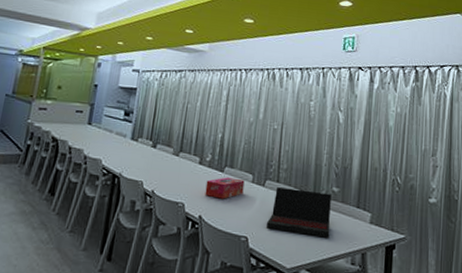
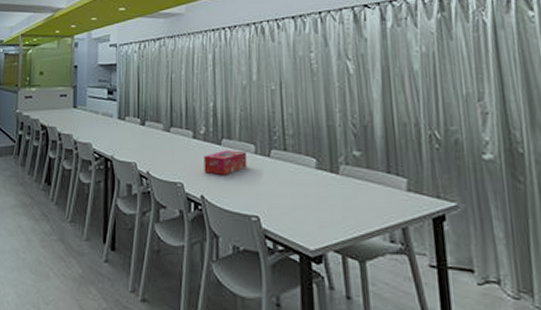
laptop: present [265,187,332,238] -> none [278,157,358,212]

